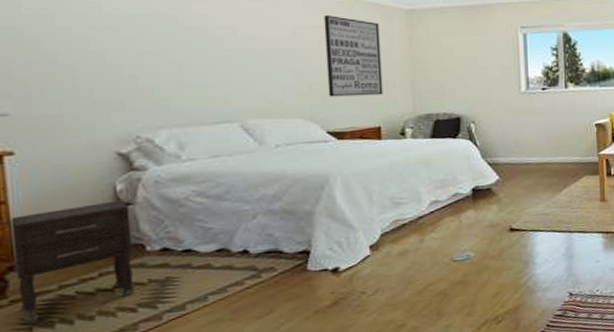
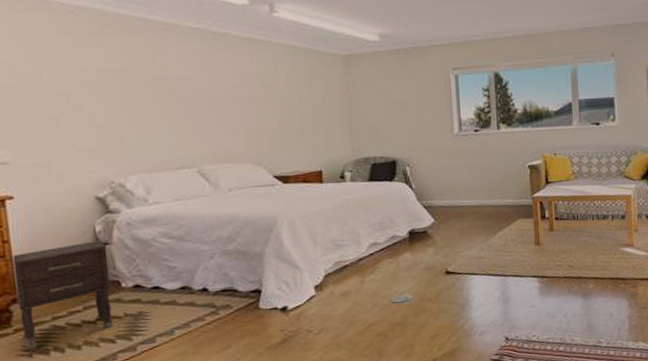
wall art: present [323,16,383,97] -> none [268,63,324,143]

